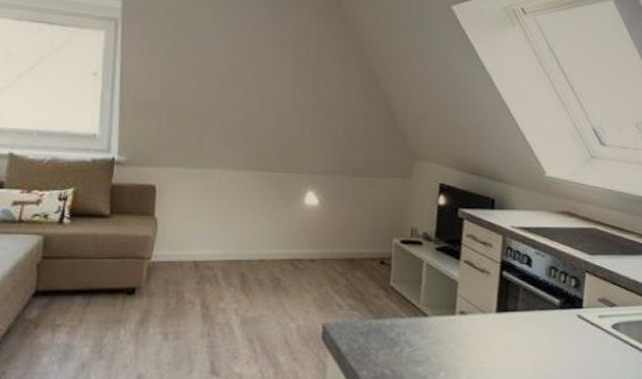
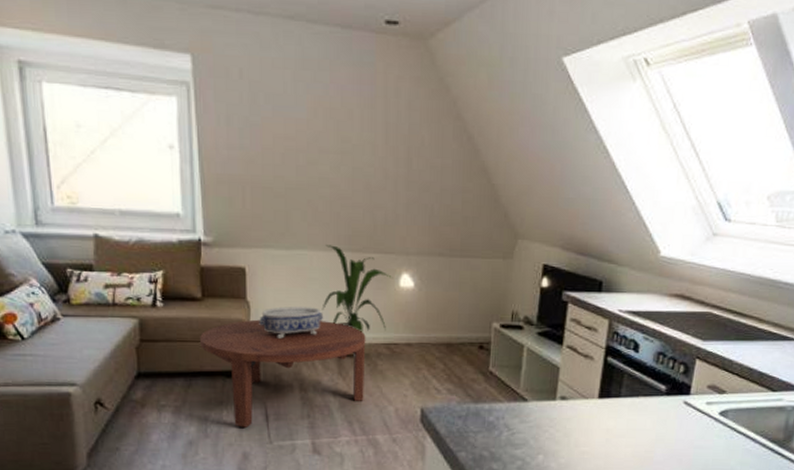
coffee table: none [104,236,270,348] -> present [200,319,366,428]
decorative bowl: none [165,223,230,255] -> present [259,306,324,339]
house plant: none [228,164,299,273] -> present [321,245,393,357]

